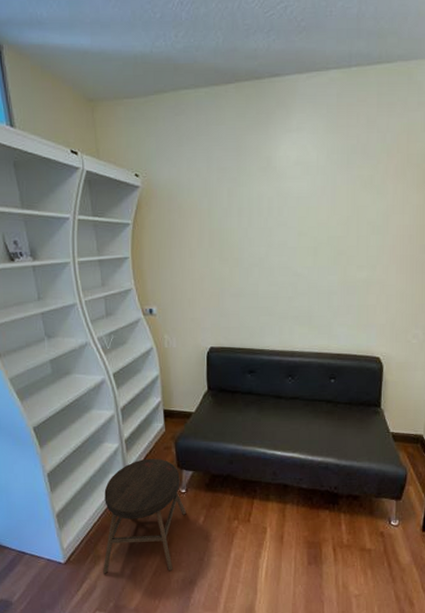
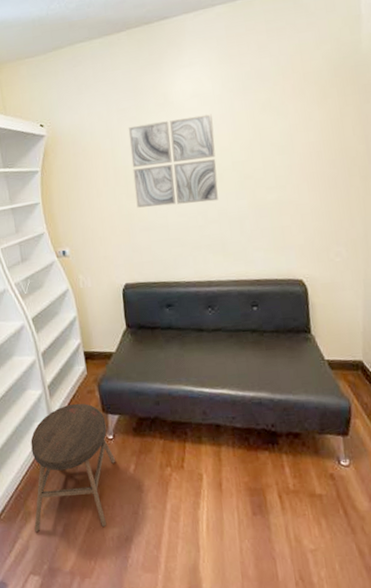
wall art: none [227,185,313,274] -> present [128,114,218,208]

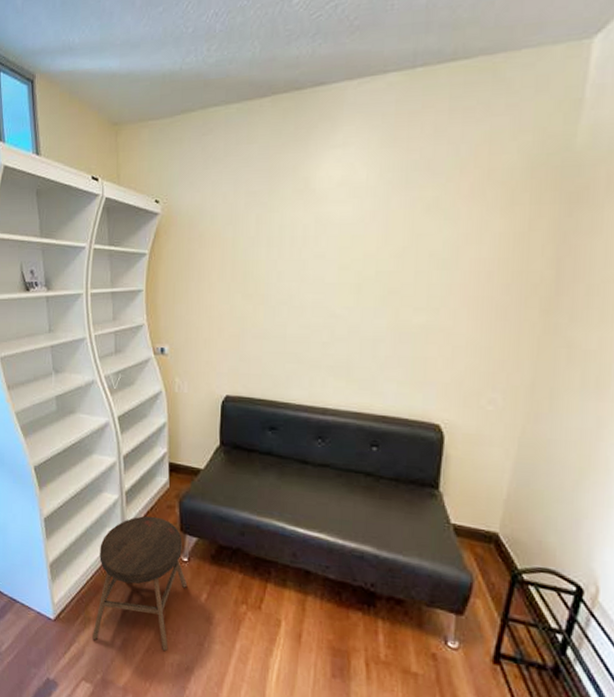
wall art: present [128,114,218,208] -> none [252,209,360,315]

